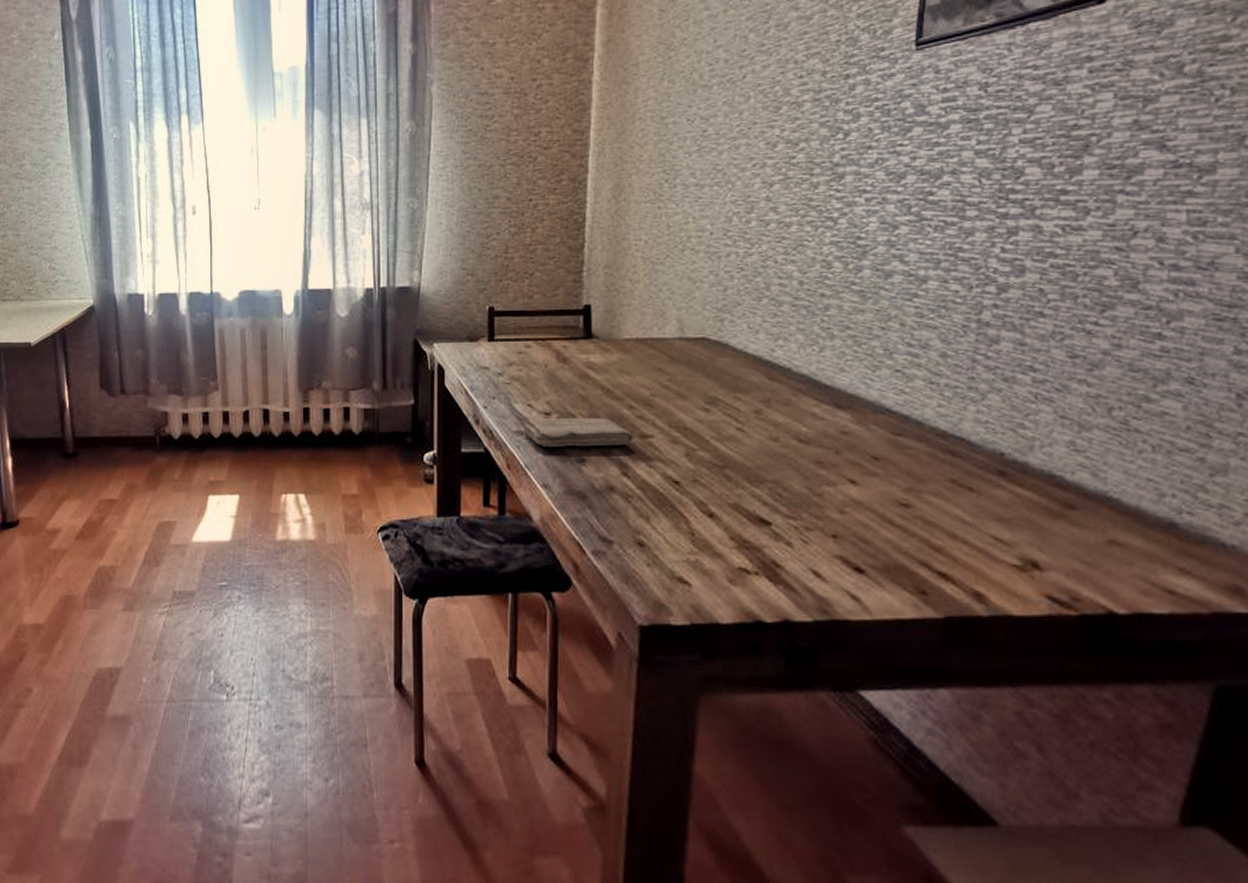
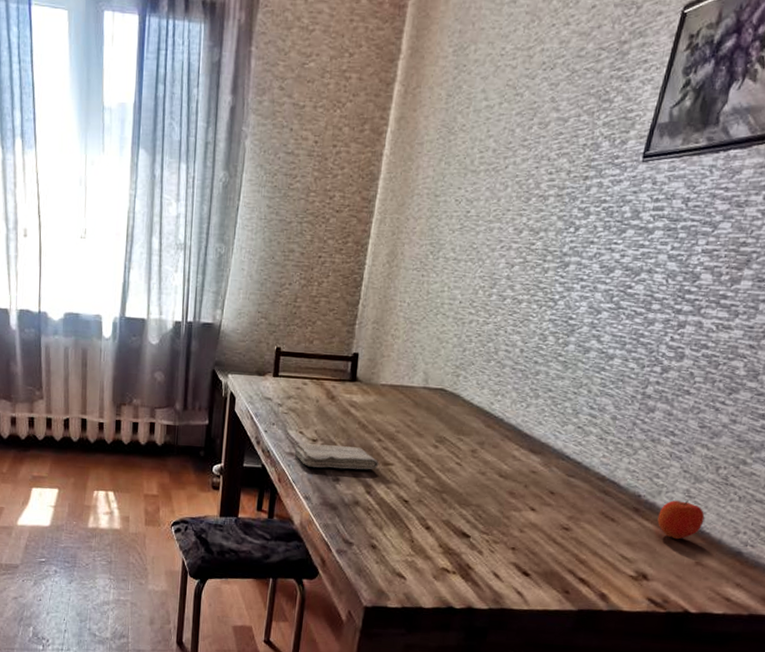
apple: none [1036,454,1107,511] -> present [657,499,705,540]

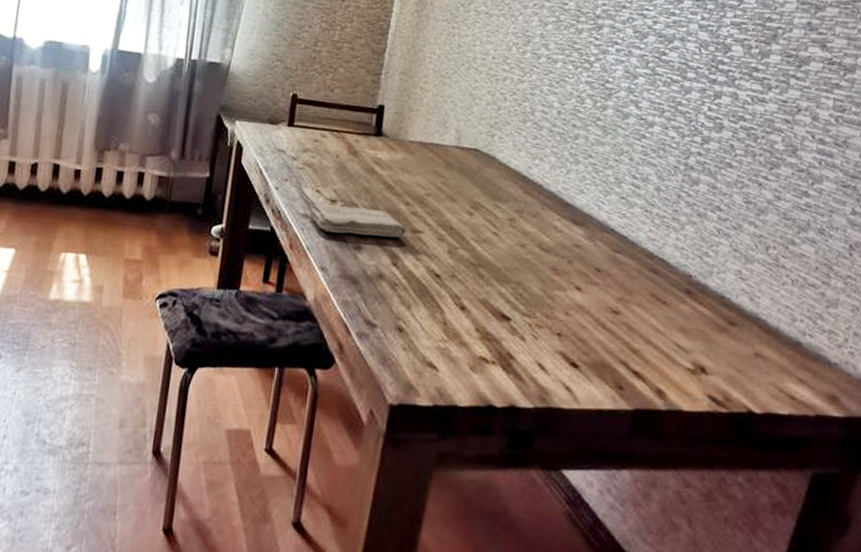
apple: present [657,499,705,540] -> none [711,281,759,327]

